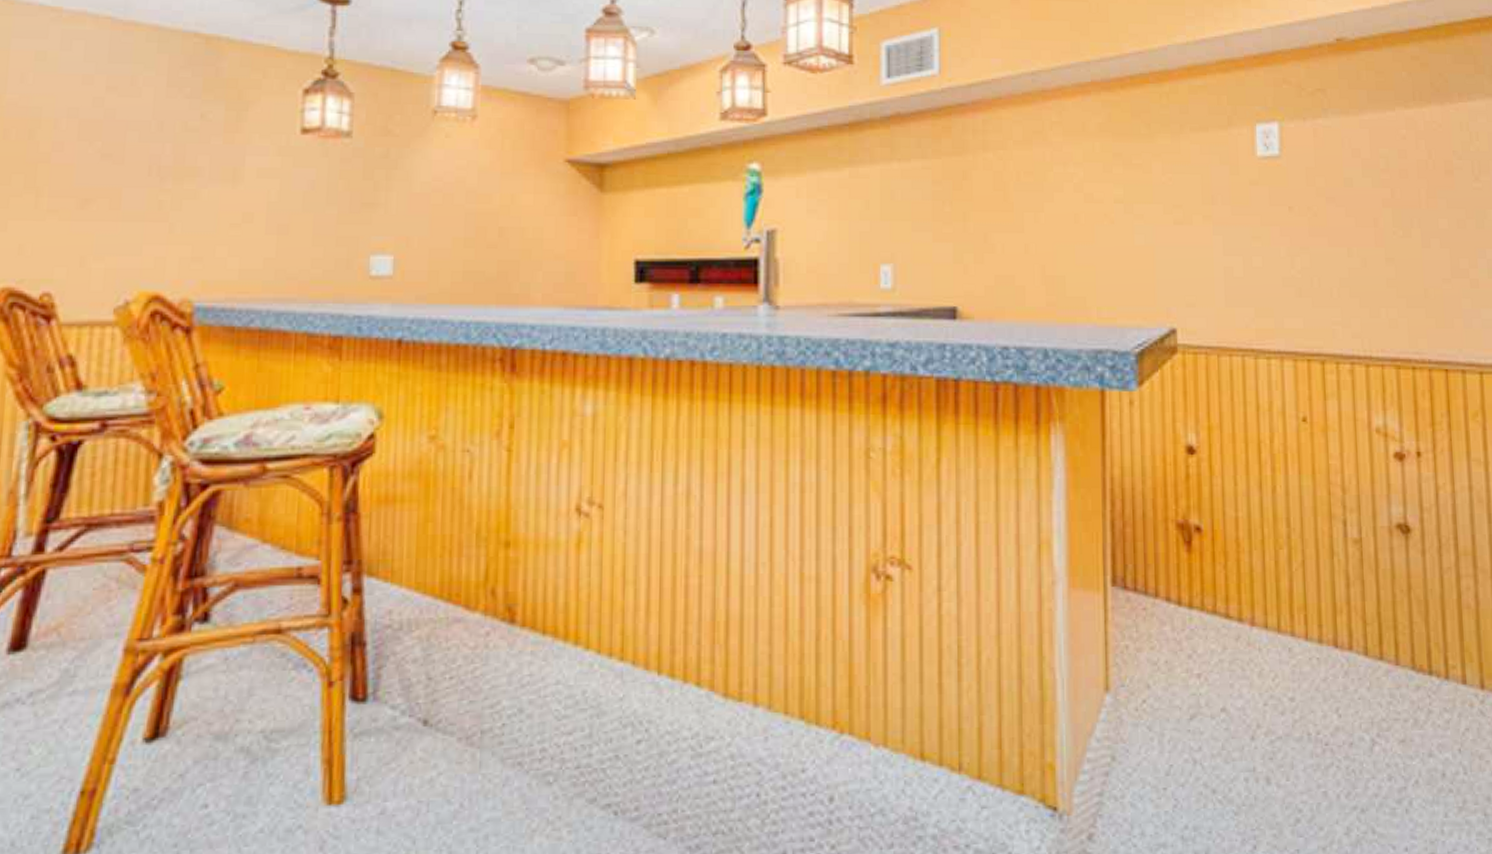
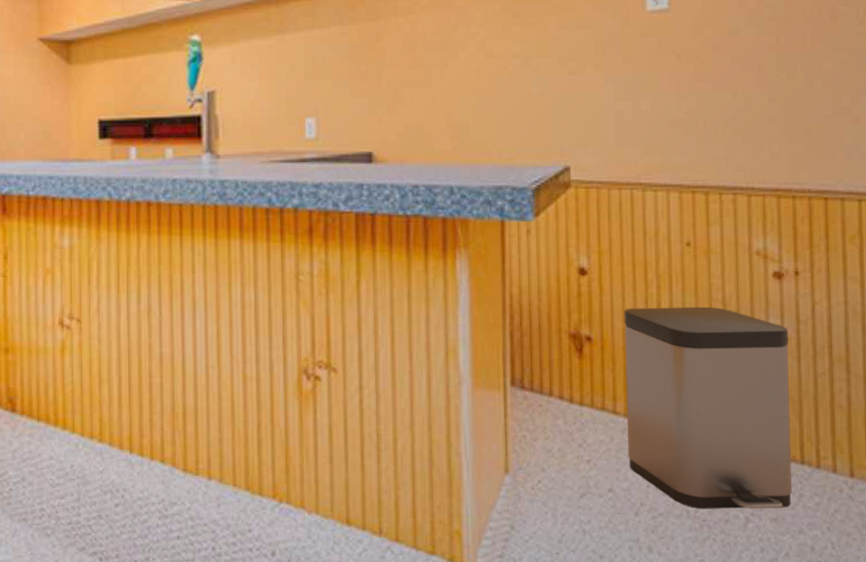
pedal bin: none [1236,491,1421,731] -> present [624,306,793,509]

